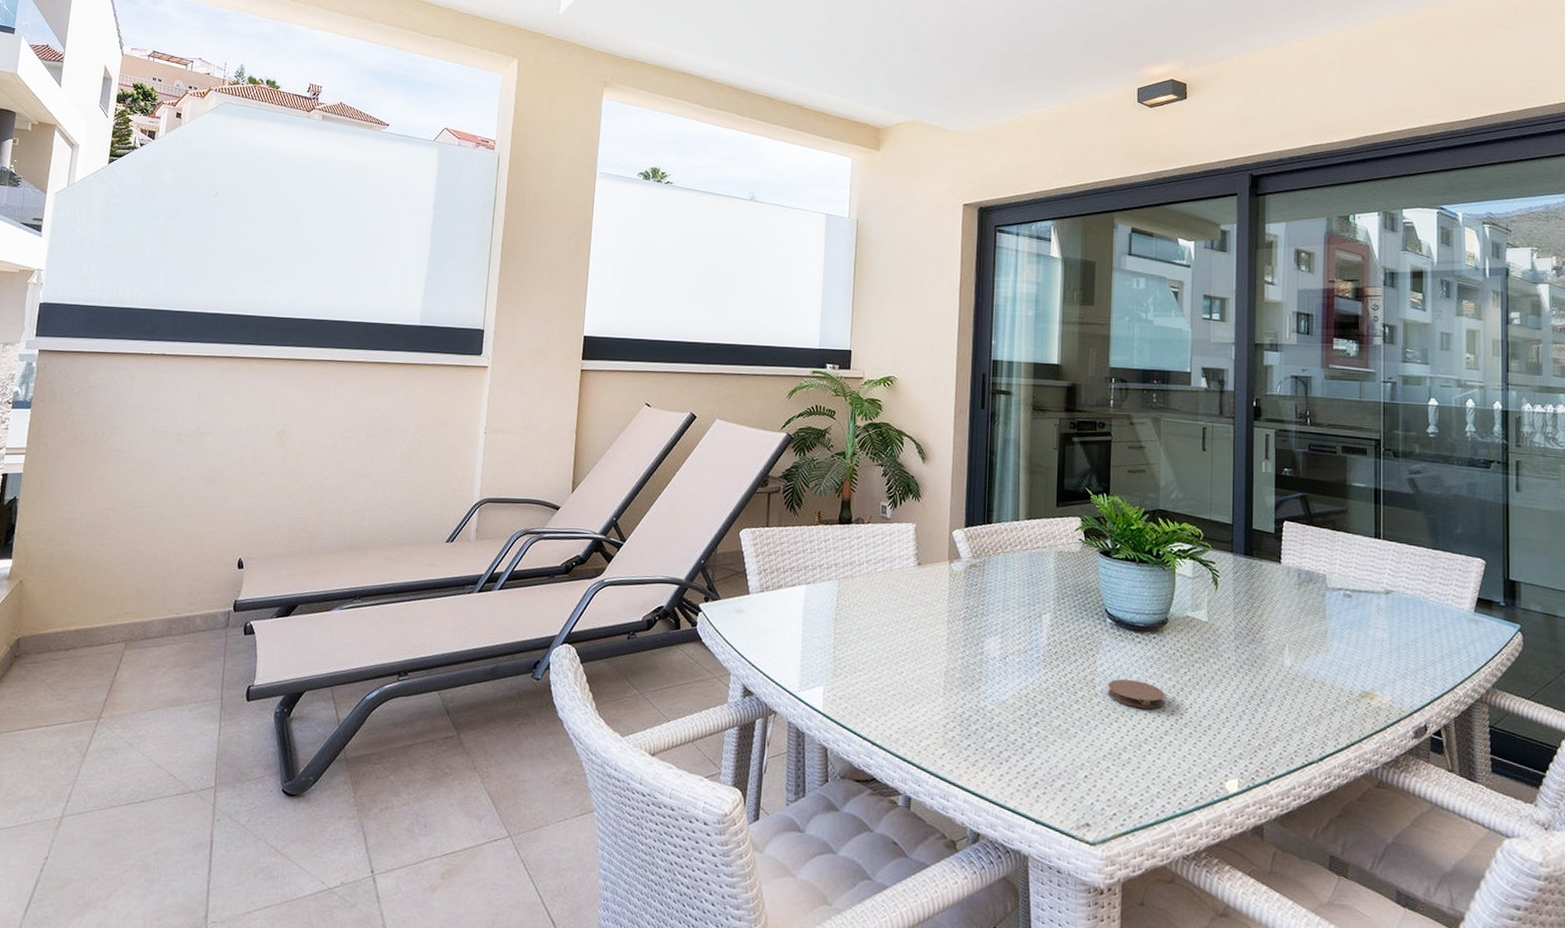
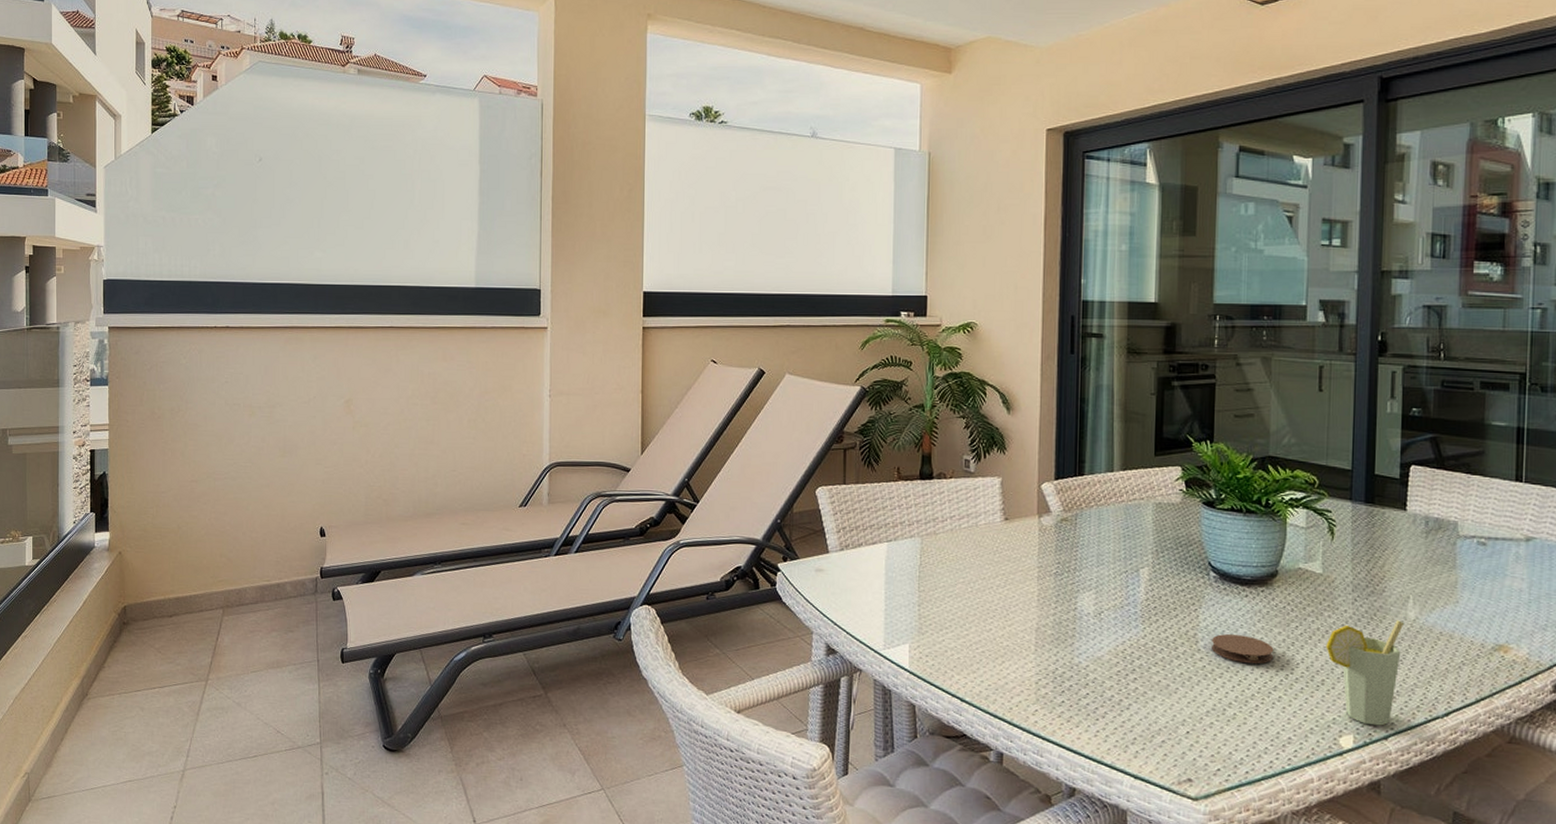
cup: none [1212,667,1282,770] -> present [1326,620,1405,726]

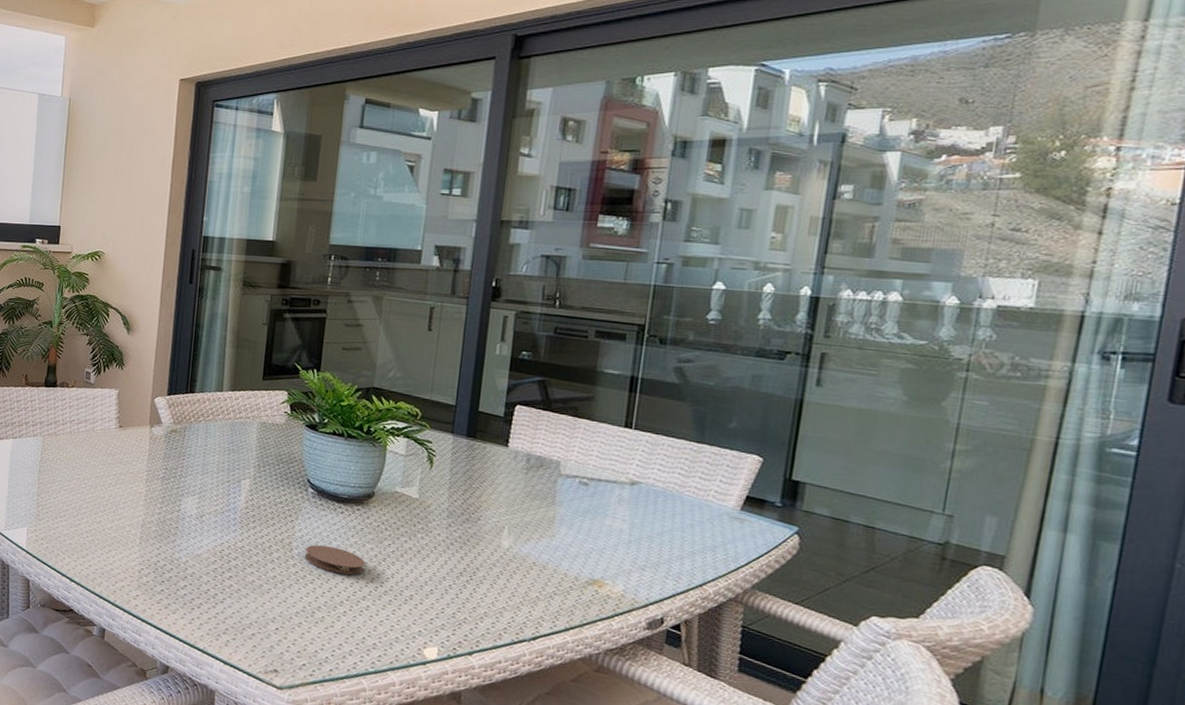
cup: present [1326,620,1405,726] -> none [416,547,498,643]

